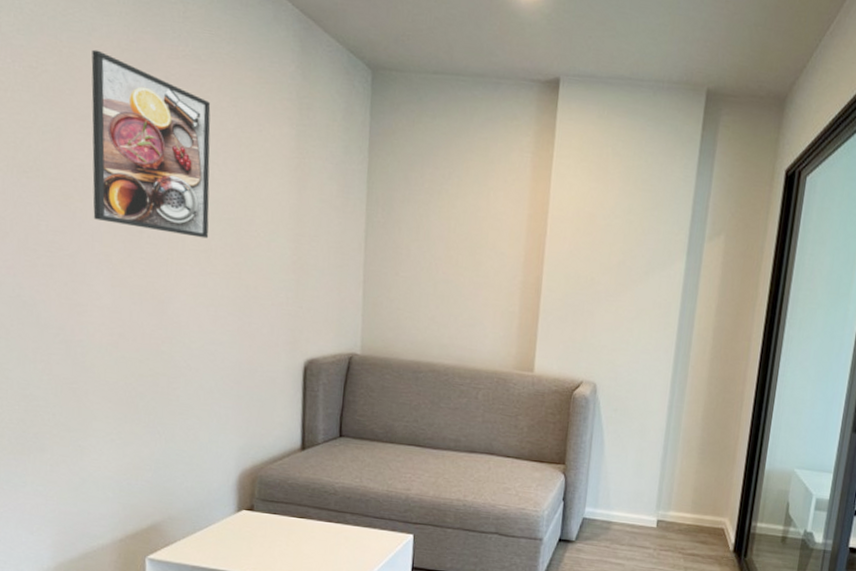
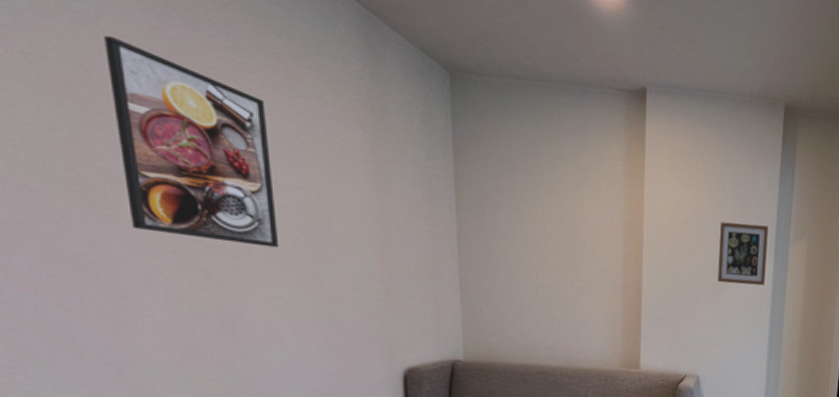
picture frame: none [622,216,682,287] -> present [717,222,769,286]

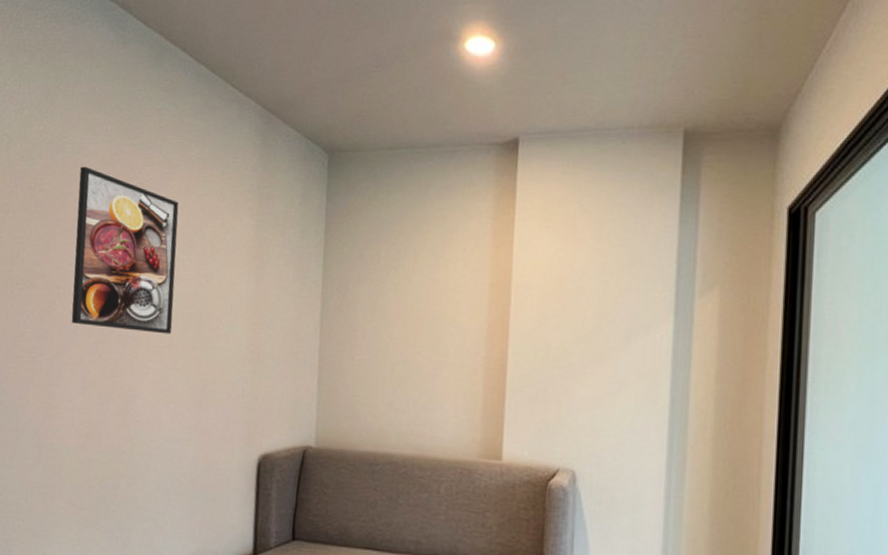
picture frame: present [717,222,769,286] -> none [599,276,666,352]

